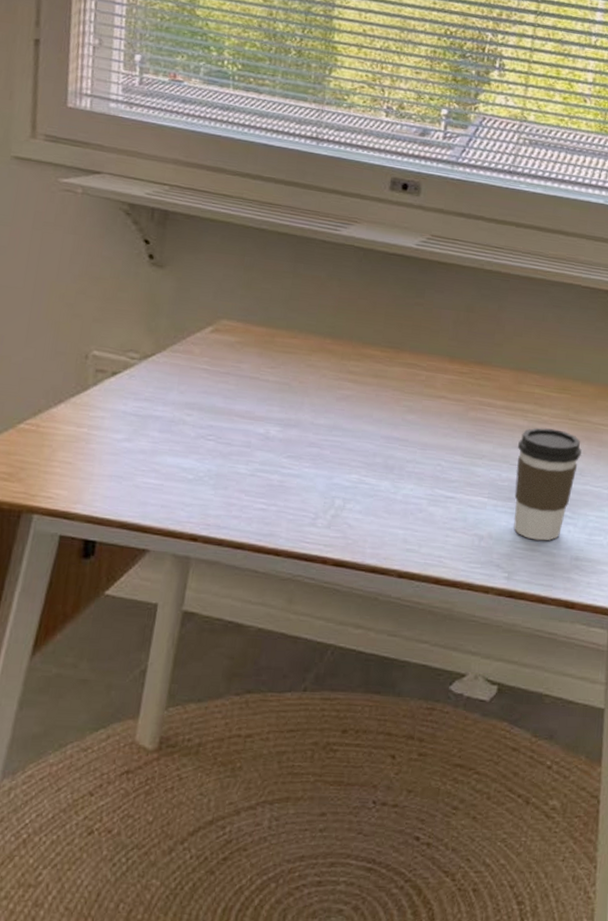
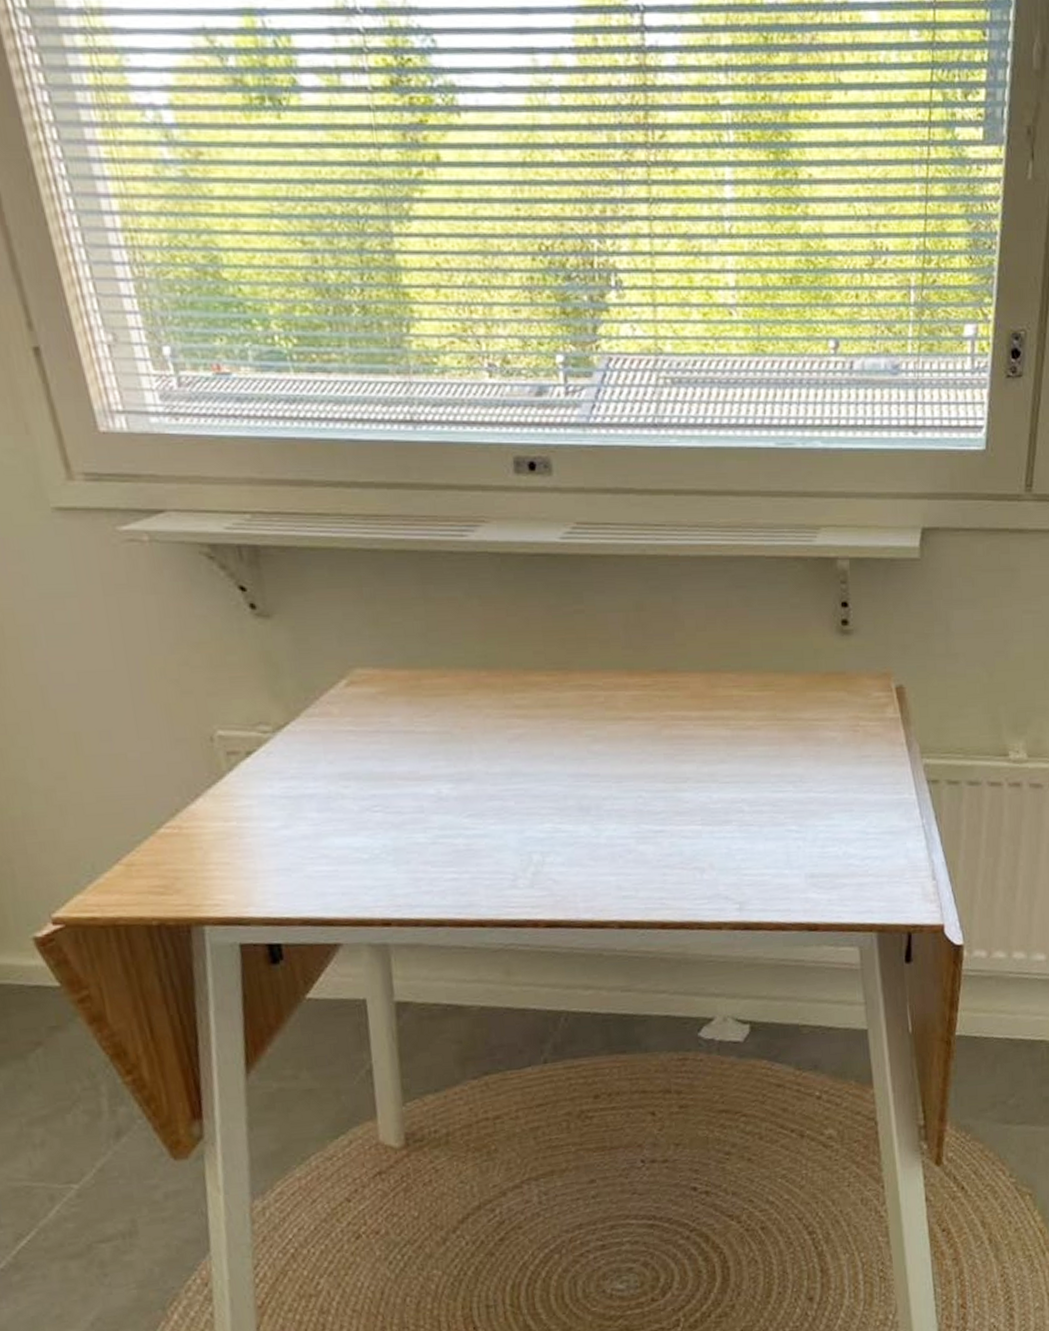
coffee cup: present [513,427,582,541] -> none [724,733,798,863]

